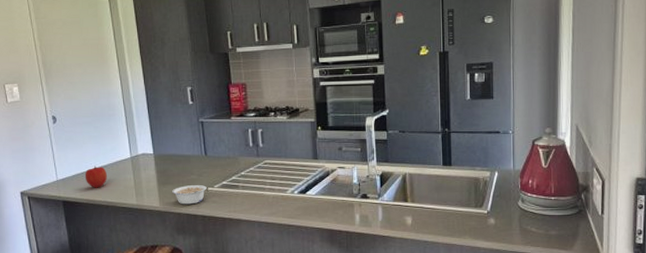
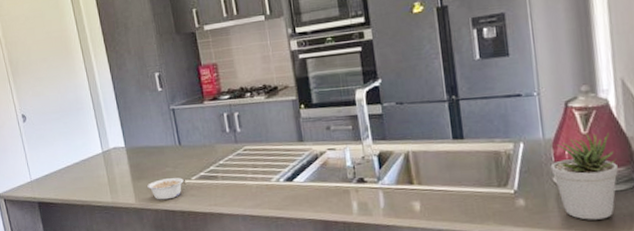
fruit: present [84,166,107,188] -> none [57,163,80,187]
potted plant: none [517,167,567,238] -> present [550,133,618,220]

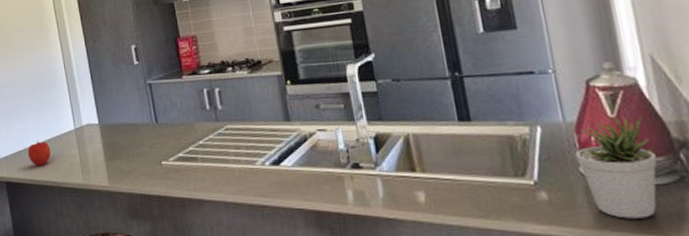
fruit: none [57,163,80,187] -> present [27,140,51,166]
legume: present [147,178,184,200] -> none [121,159,161,183]

